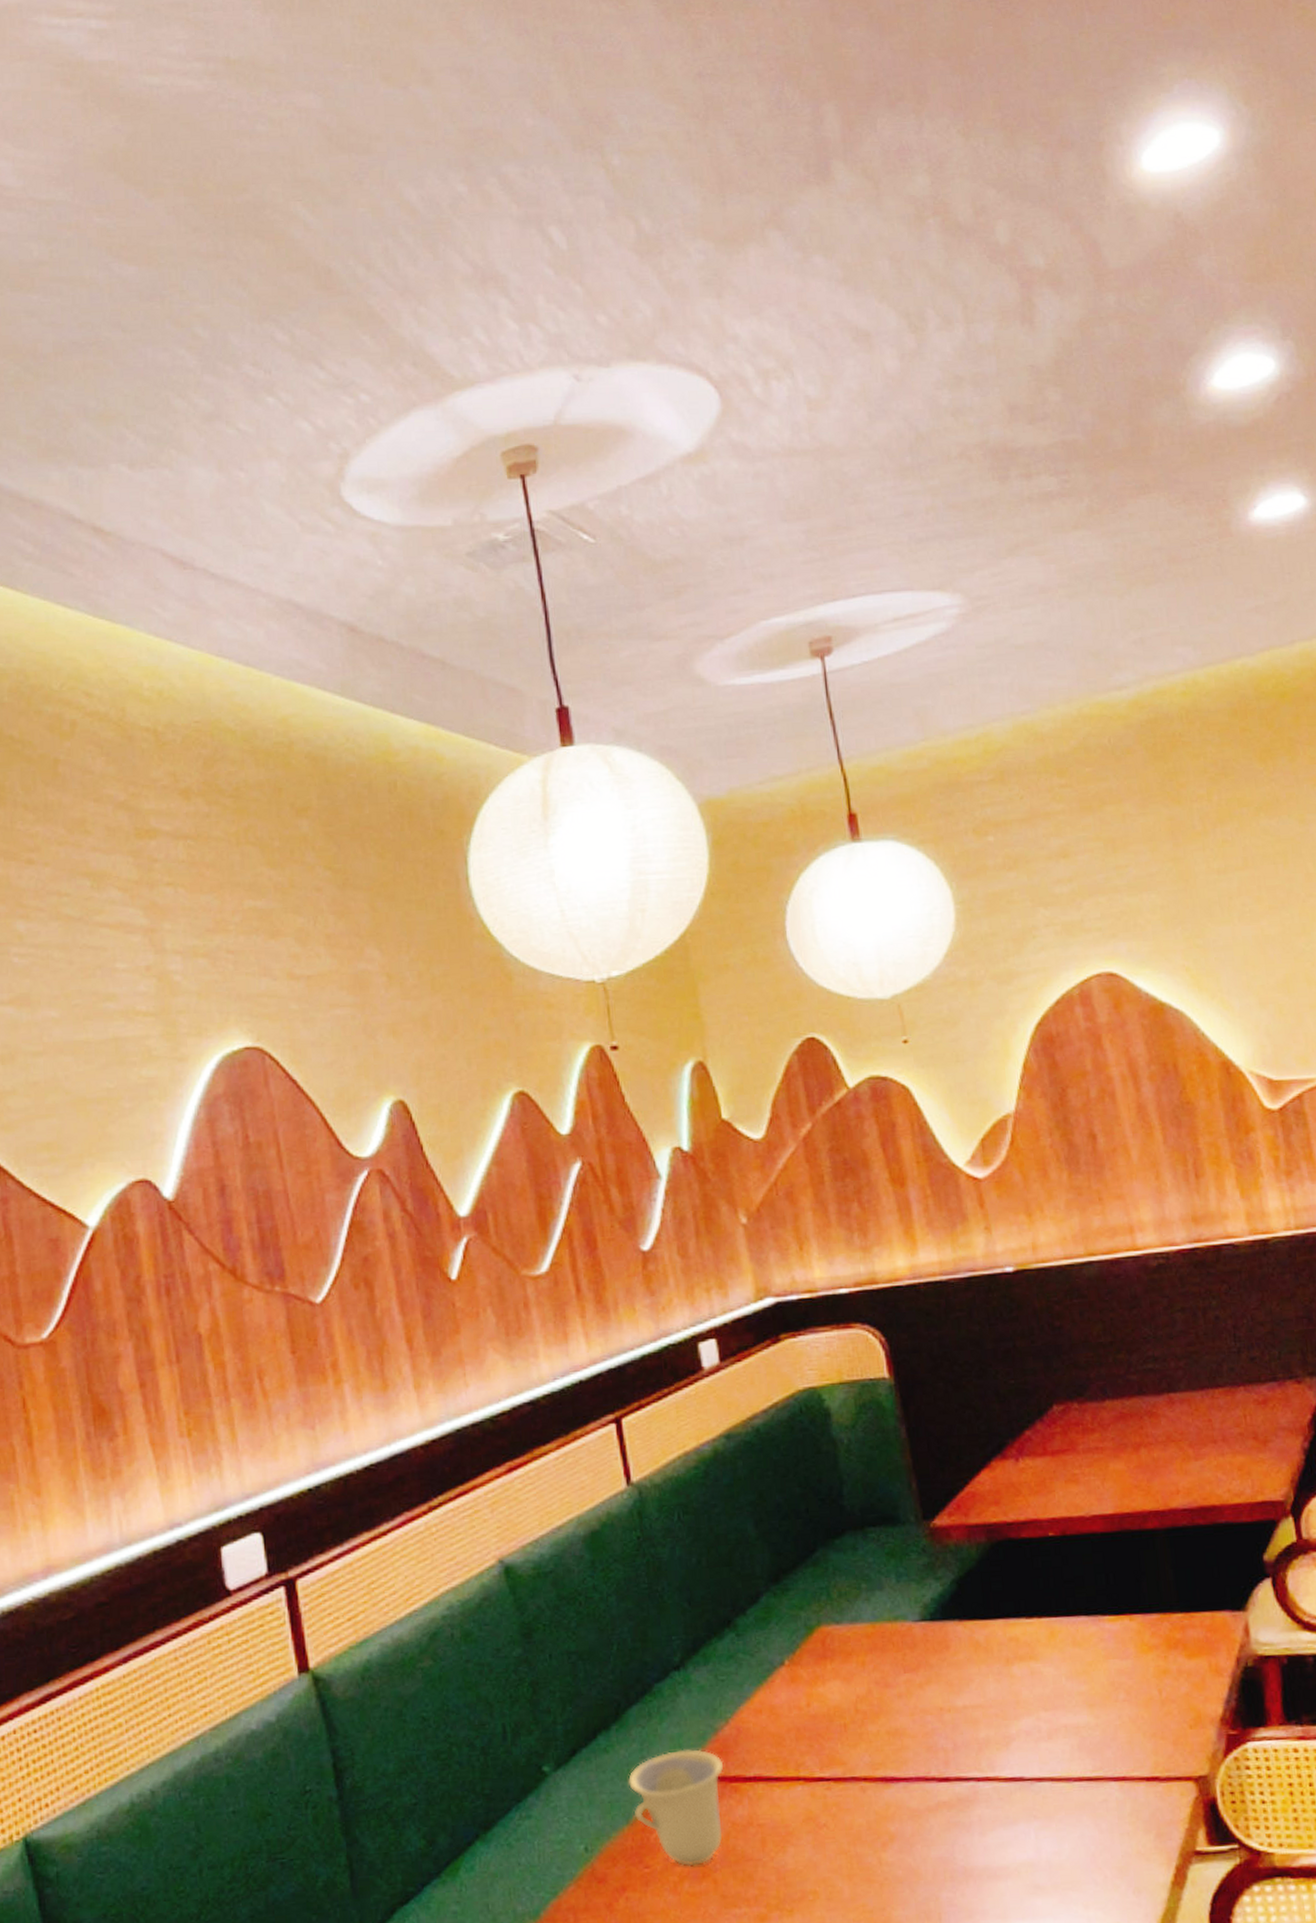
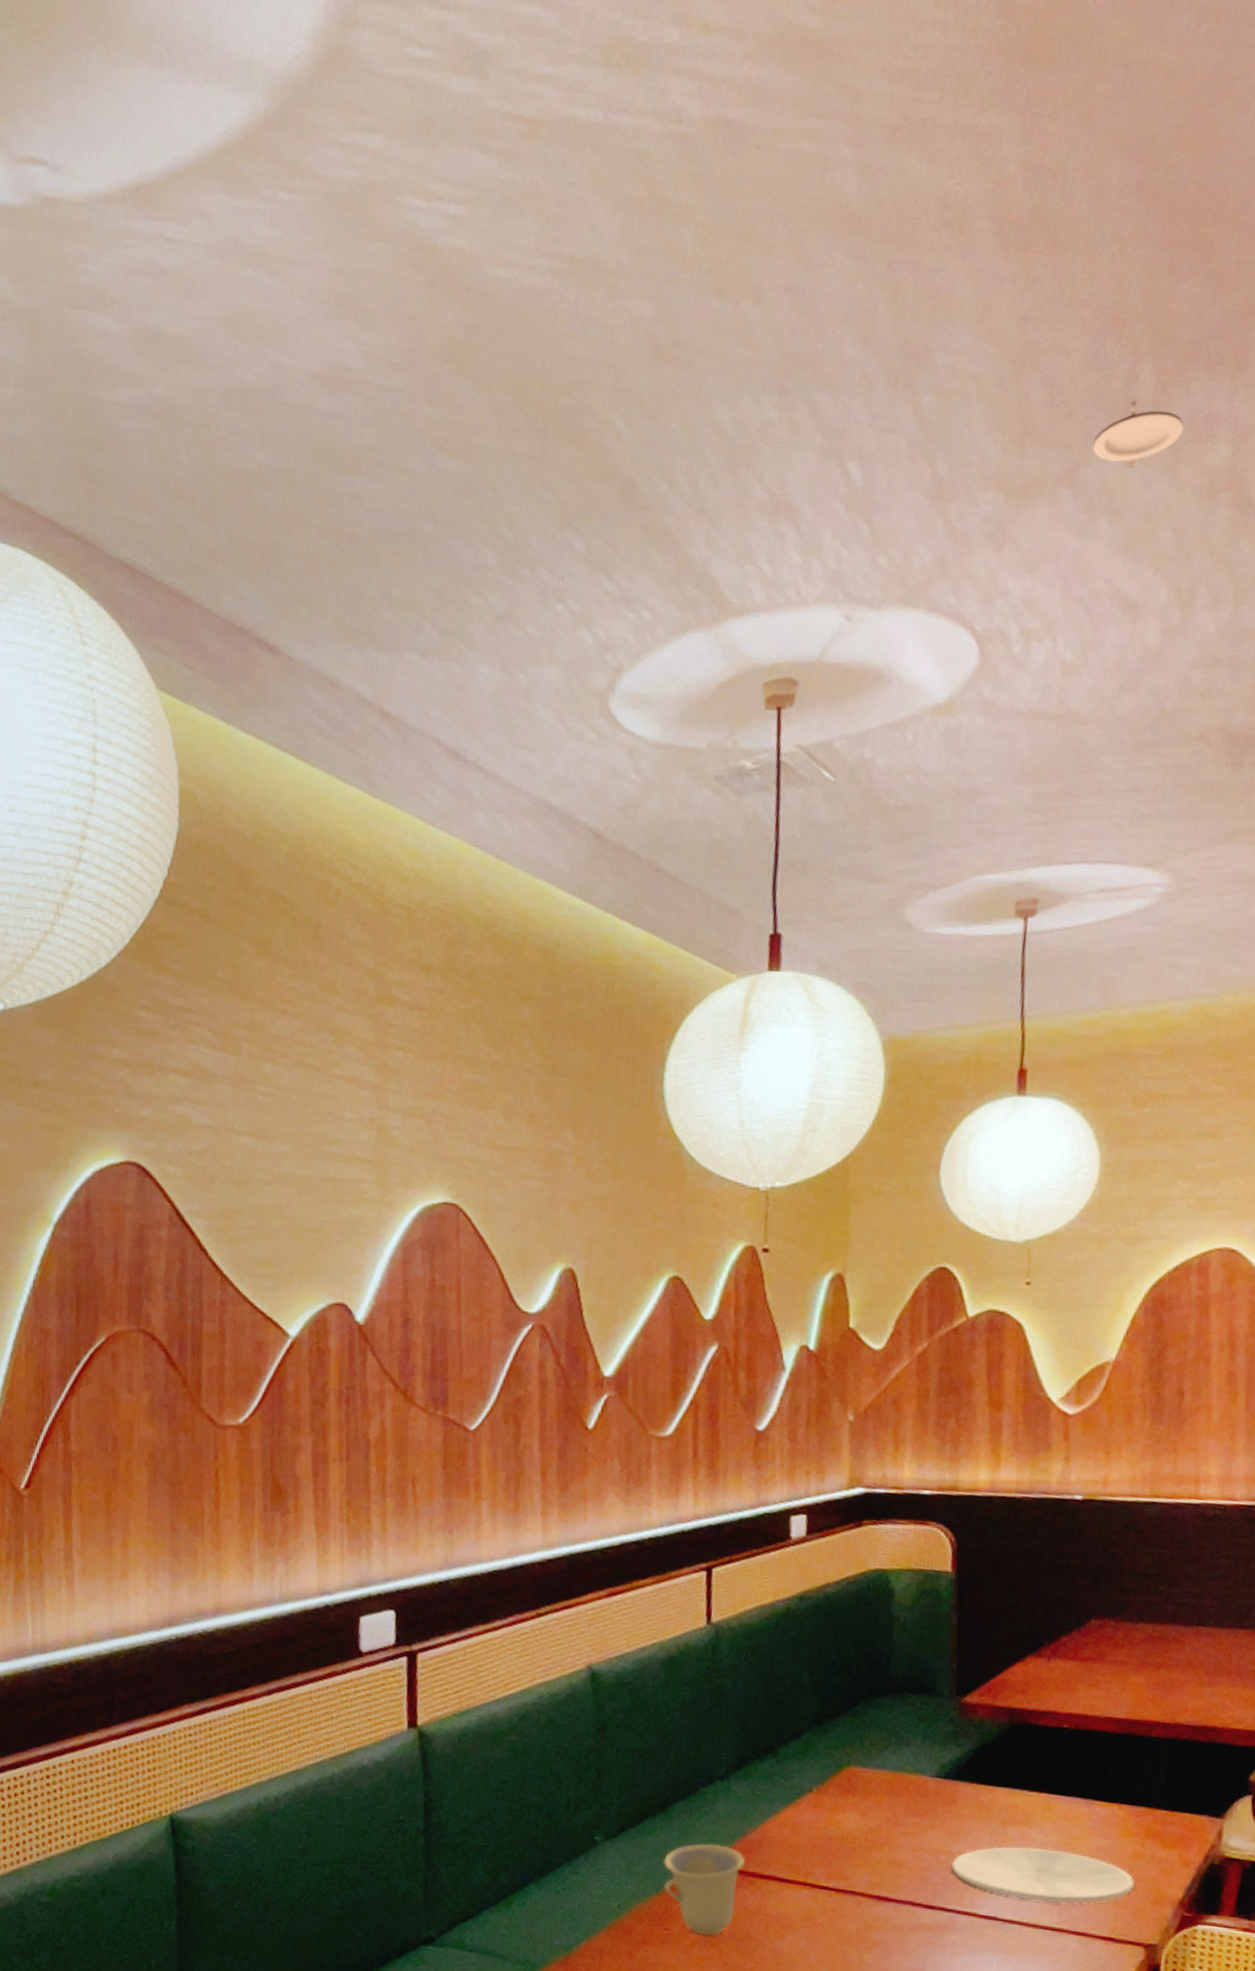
recessed light: none [792,141,879,205] -> present [1092,400,1184,469]
plate: none [958,1682,1168,1750] -> present [951,1846,1136,1903]

